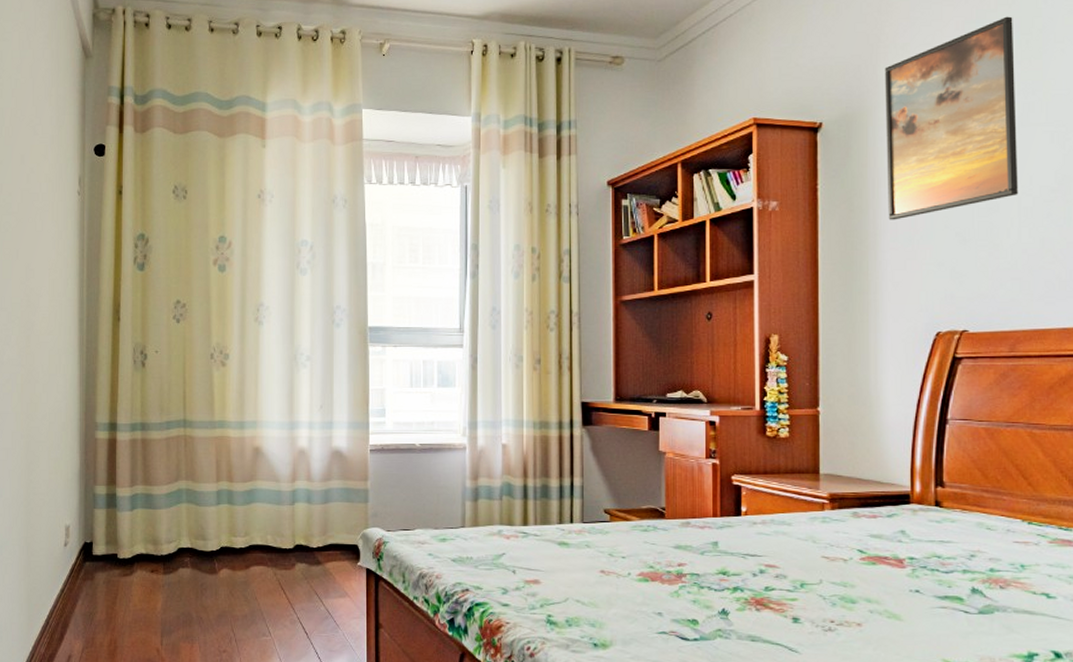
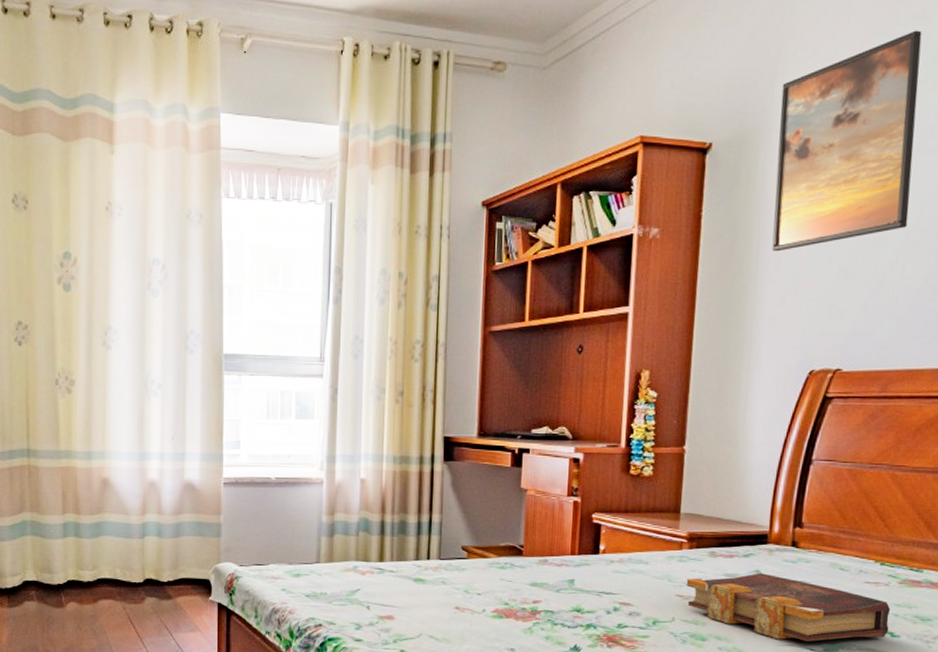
book: none [831,533,1044,604] -> present [686,573,890,642]

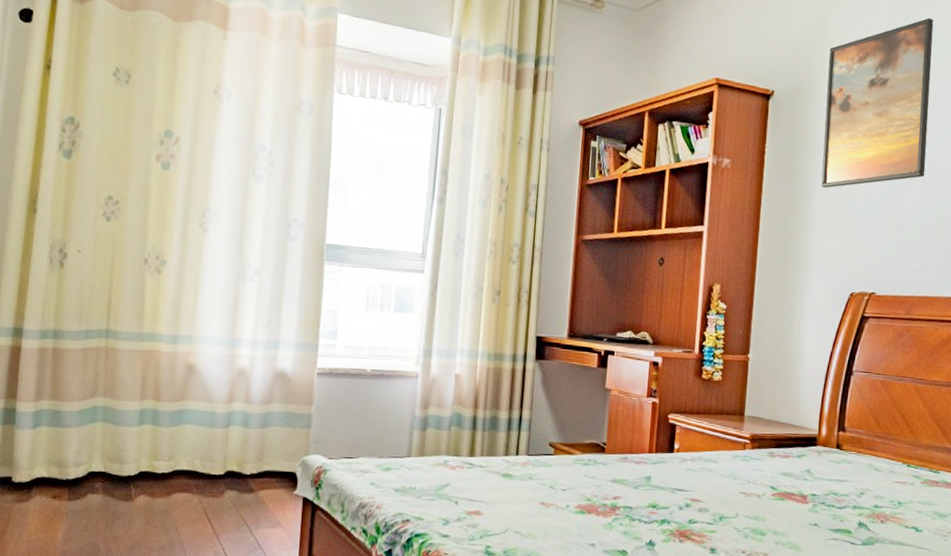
book: present [686,573,890,642] -> none [748,472,915,536]

